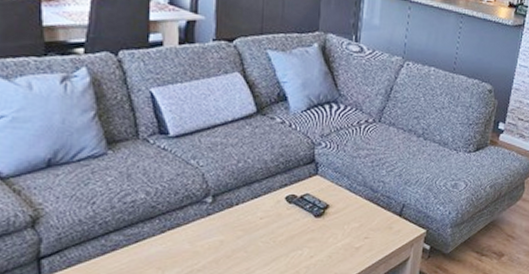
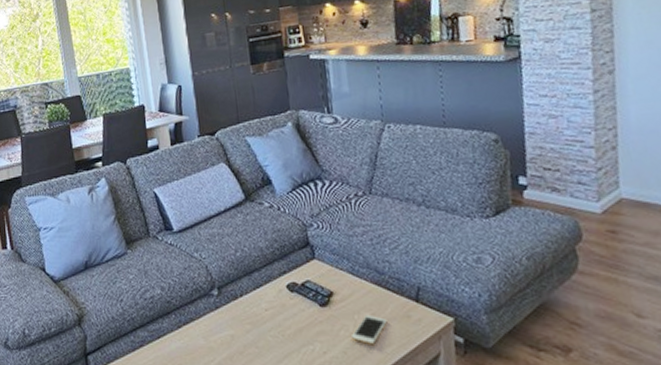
cell phone: none [337,225,372,249] -> present [350,314,388,344]

